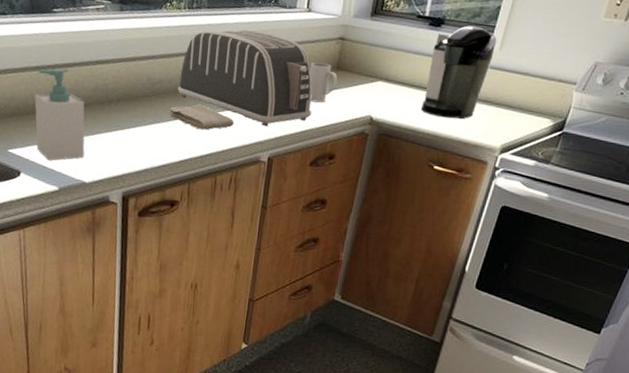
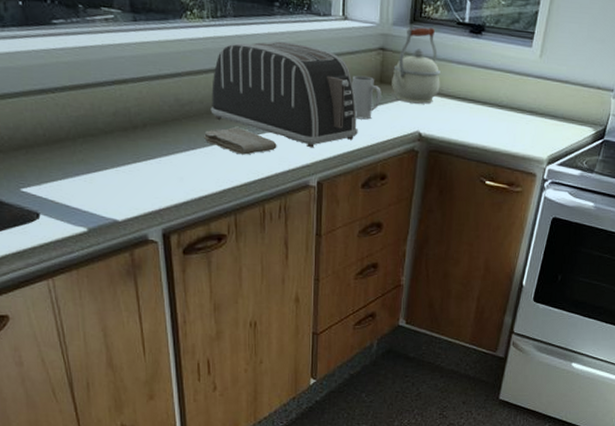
soap bottle: present [34,68,85,160] -> none [44,90,113,198]
kettle: none [348,19,397,90] -> present [392,27,441,104]
coffee maker: present [421,26,497,120] -> none [469,32,537,132]

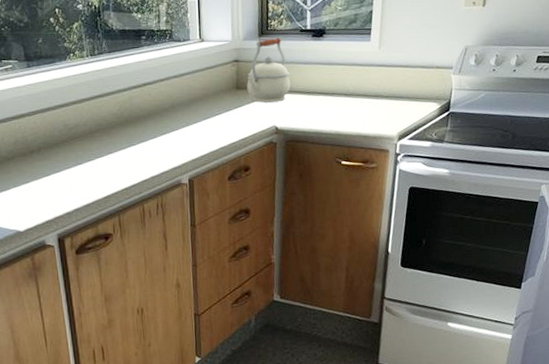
washcloth: present [203,127,277,155] -> none [88,142,151,164]
toaster: present [210,41,358,148] -> none [93,66,221,152]
mug: present [352,75,381,120] -> none [212,85,239,122]

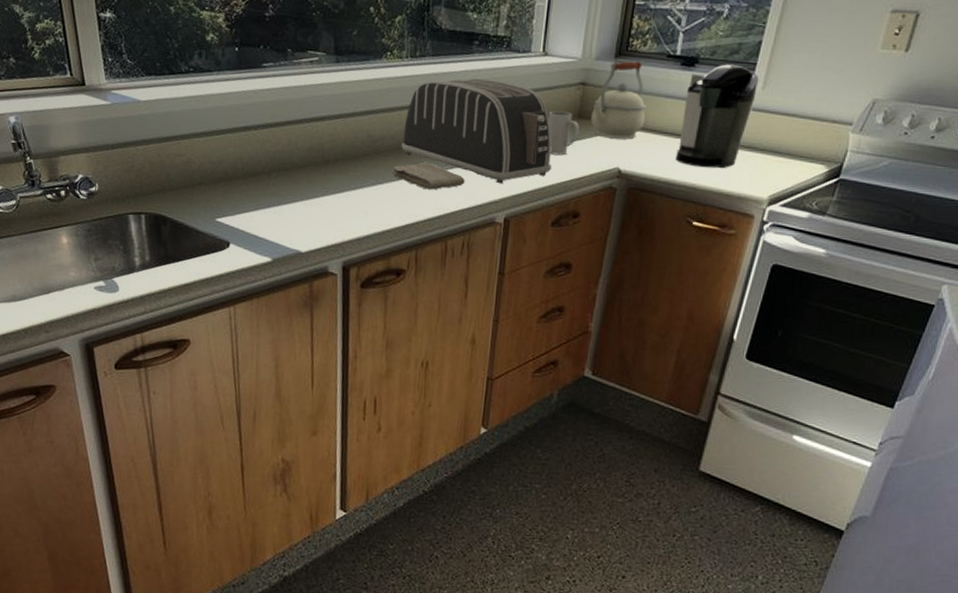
washcloth: none [88,142,151,164] -> present [391,162,465,190]
toaster: none [93,66,221,152] -> present [401,78,552,184]
mug: none [212,85,239,122] -> present [548,110,580,156]
coffee maker: none [320,31,376,117] -> present [676,64,759,169]

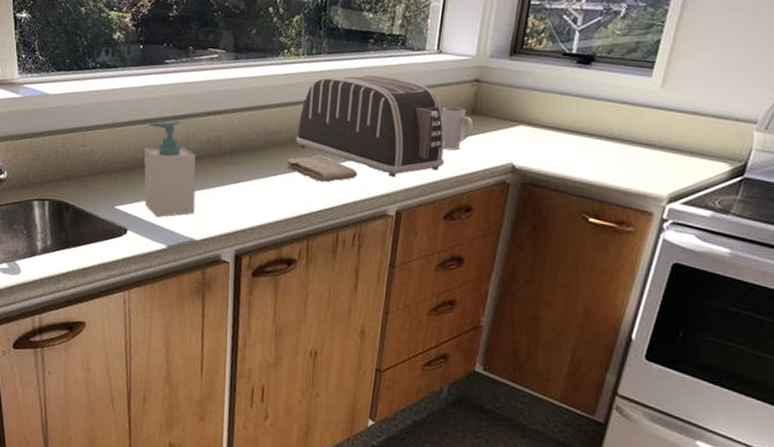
soap bottle: none [244,127,300,229] -> present [144,120,196,217]
kettle: present [591,60,646,140] -> none [485,58,541,135]
coffee maker: present [676,64,759,169] -> none [571,62,658,166]

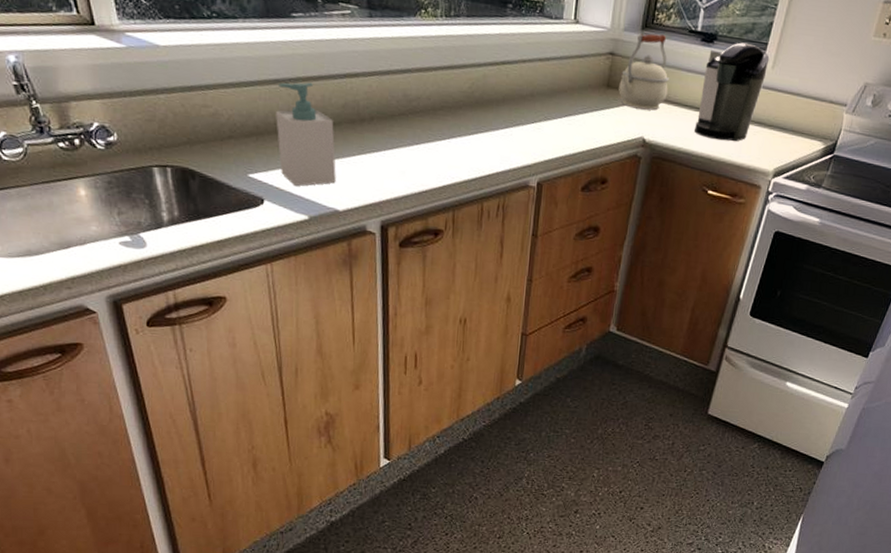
washcloth: present [285,155,358,182] -> none [427,124,500,153]
toaster: present [295,74,445,178] -> none [437,41,582,149]
mug: present [441,106,473,151] -> none [579,79,608,123]
kettle: none [485,58,541,135] -> present [619,33,669,110]
coffee maker: none [571,62,658,166] -> present [695,42,770,142]

